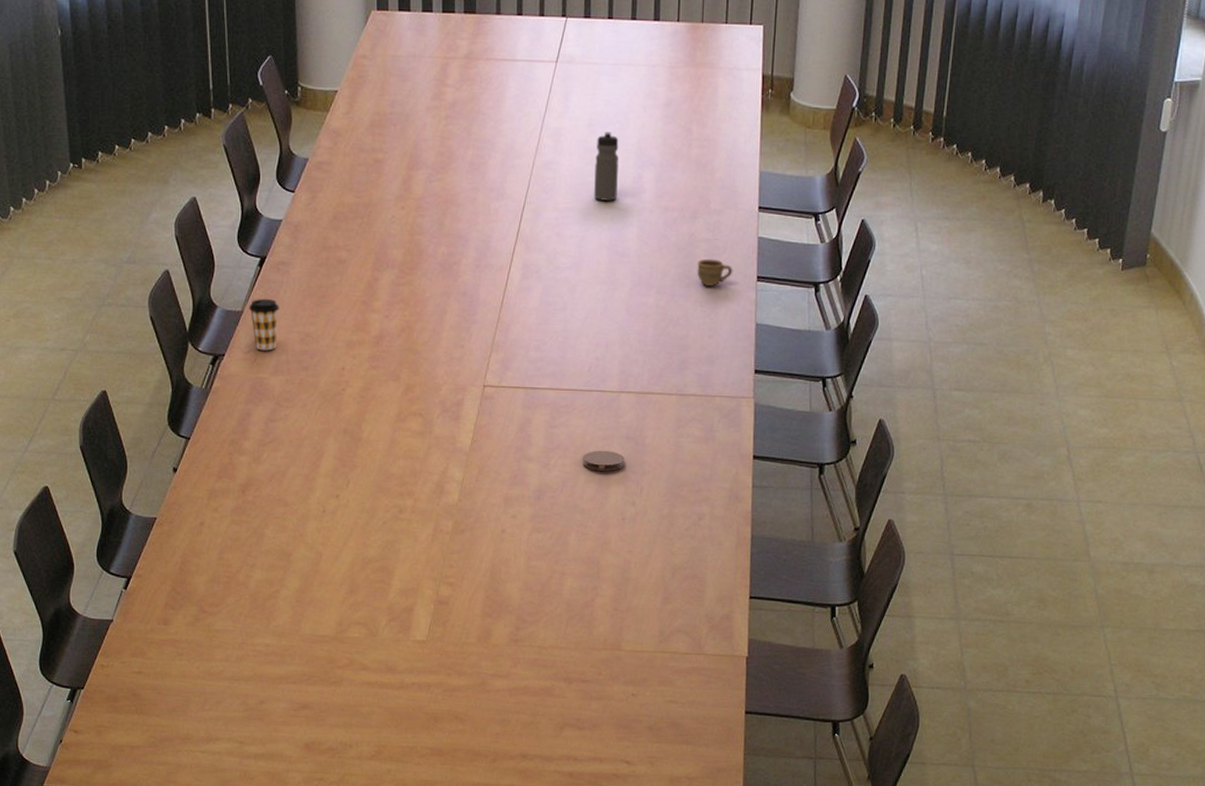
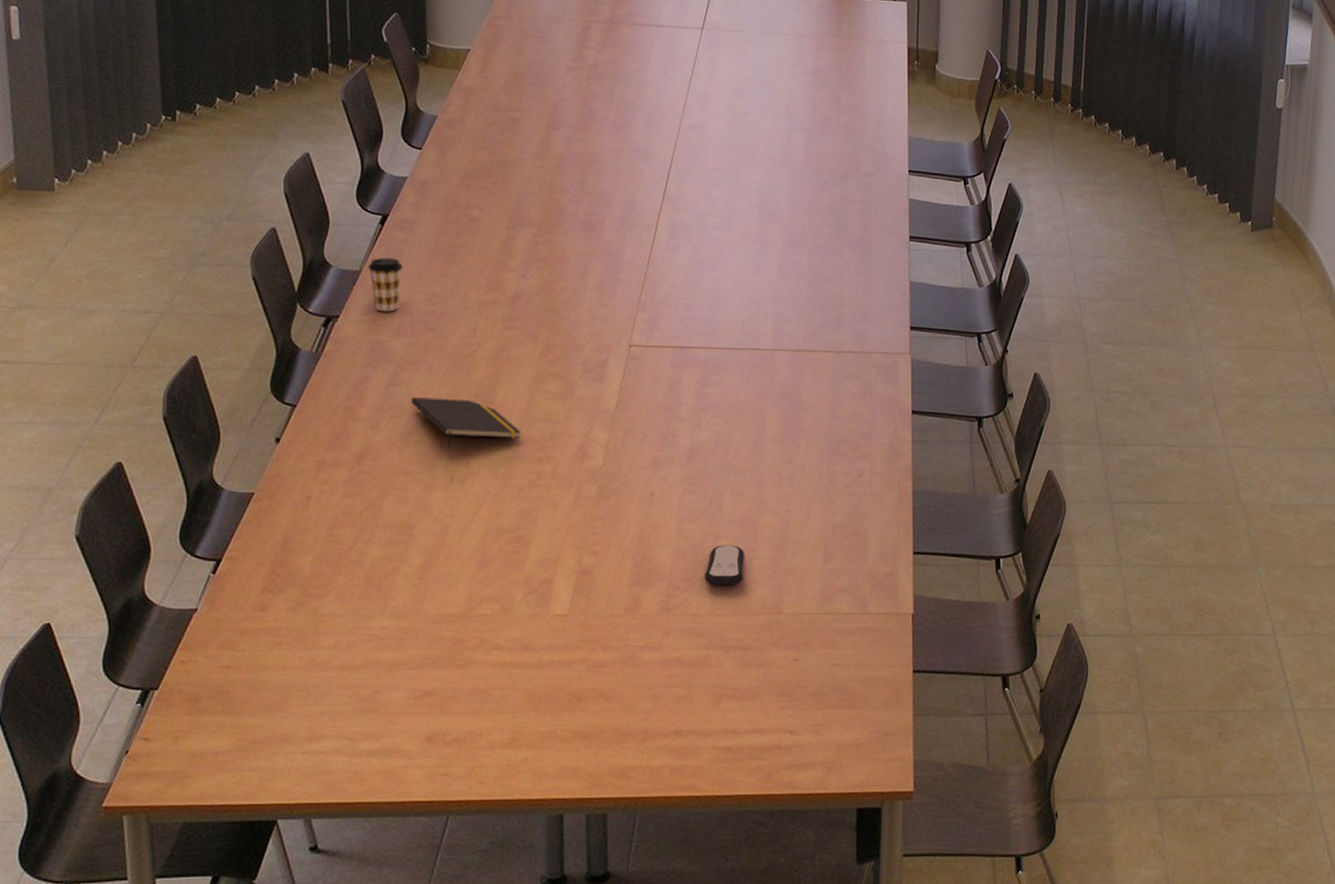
notepad: none [287,432,386,483] -> present [410,396,522,450]
remote control: none [550,582,588,621] -> present [704,545,744,586]
coaster: present [582,450,625,471] -> none [736,408,780,429]
water bottle: present [594,131,619,201] -> none [743,96,768,163]
cup: present [697,259,733,286] -> none [849,219,886,246]

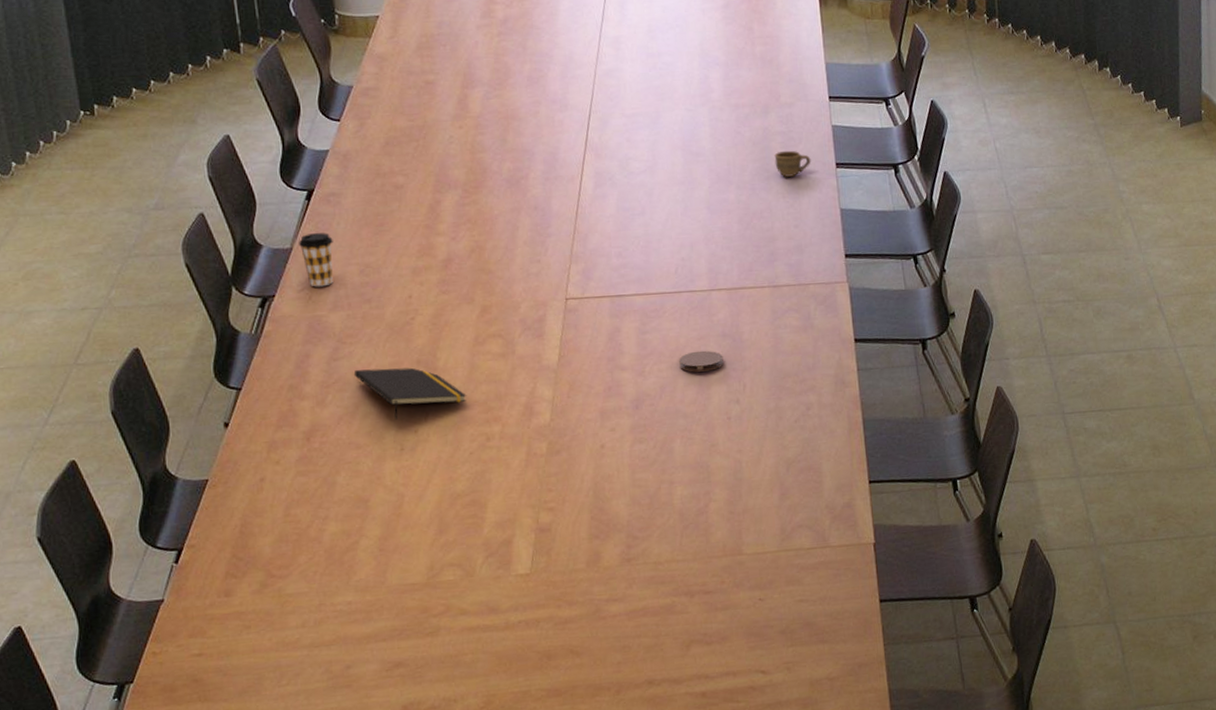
remote control: present [704,545,744,586] -> none [662,489,702,532]
coaster: none [736,408,780,429] -> present [679,350,724,372]
cup: none [849,219,886,246] -> present [774,150,811,177]

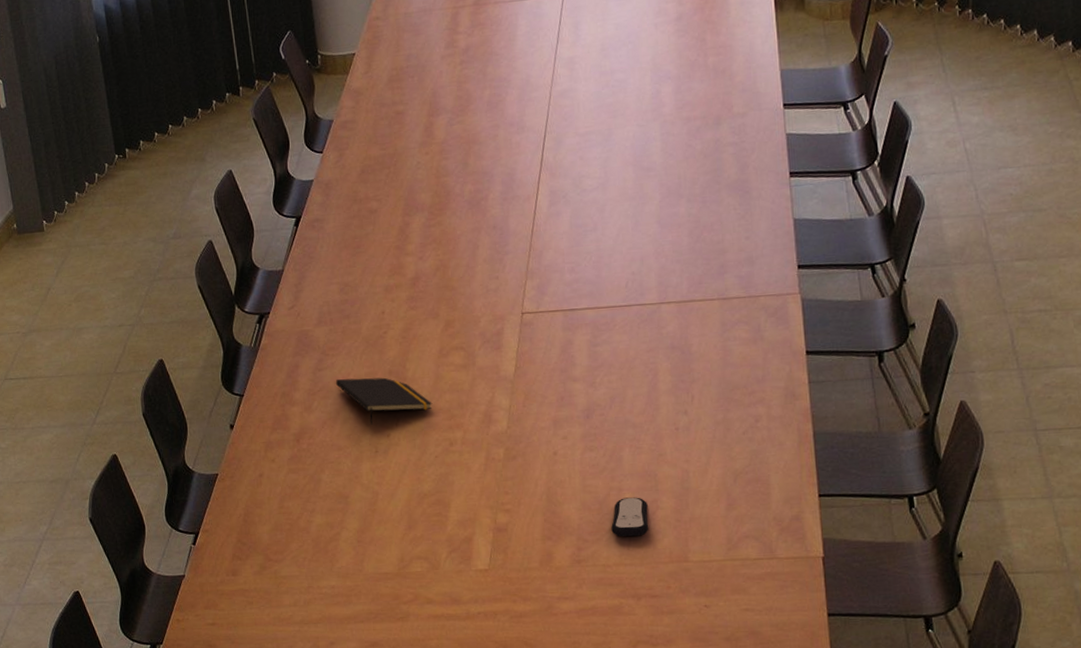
coffee cup: present [299,233,333,287] -> none [289,255,318,305]
remote control: none [662,489,702,532] -> present [611,497,649,537]
coaster: present [679,350,724,372] -> none [629,362,672,384]
cup: present [774,150,811,177] -> none [726,161,764,189]

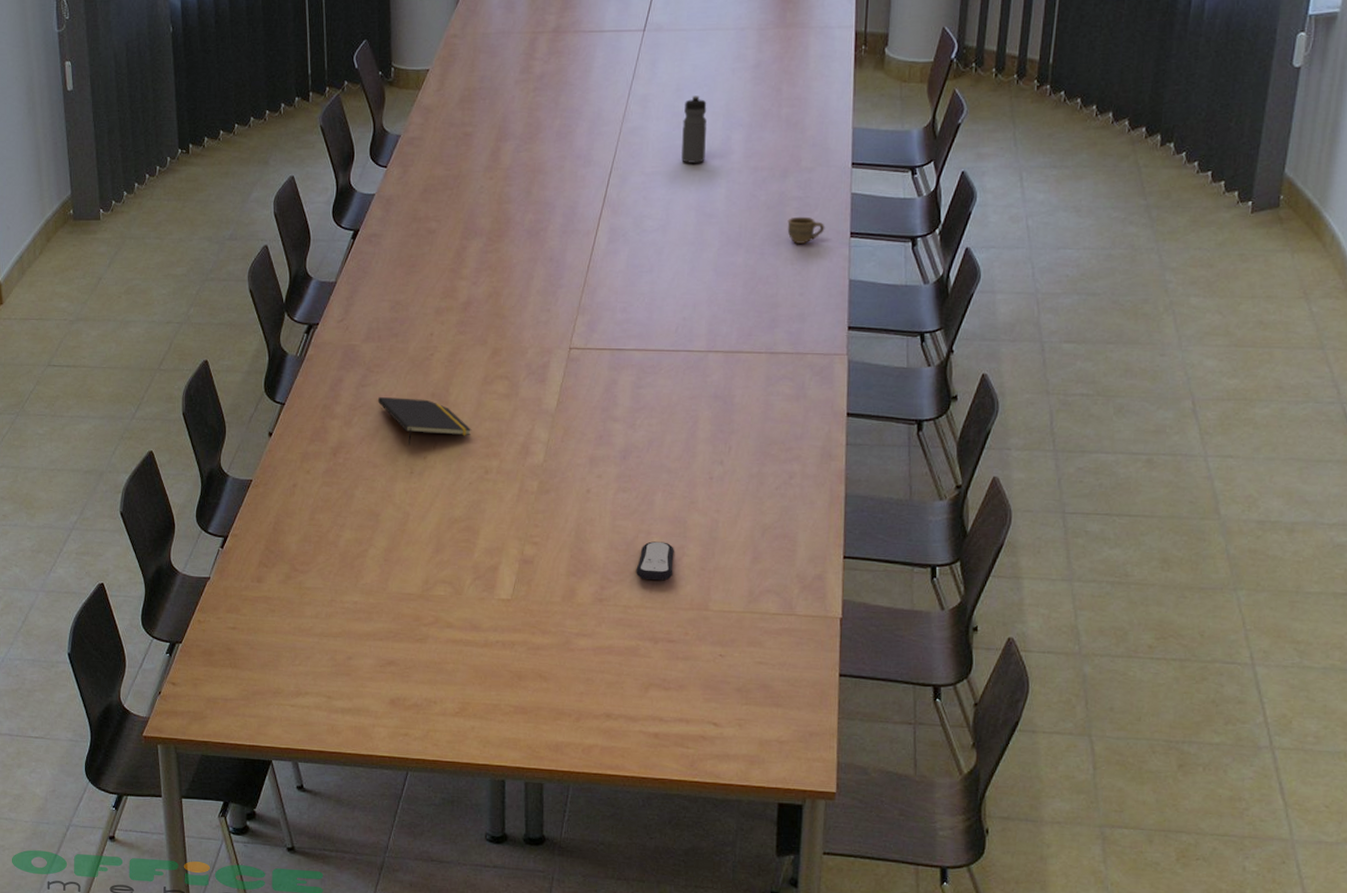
water bottle: none [611,53,637,120] -> present [681,95,707,163]
cup: none [726,161,764,189] -> present [787,216,825,244]

